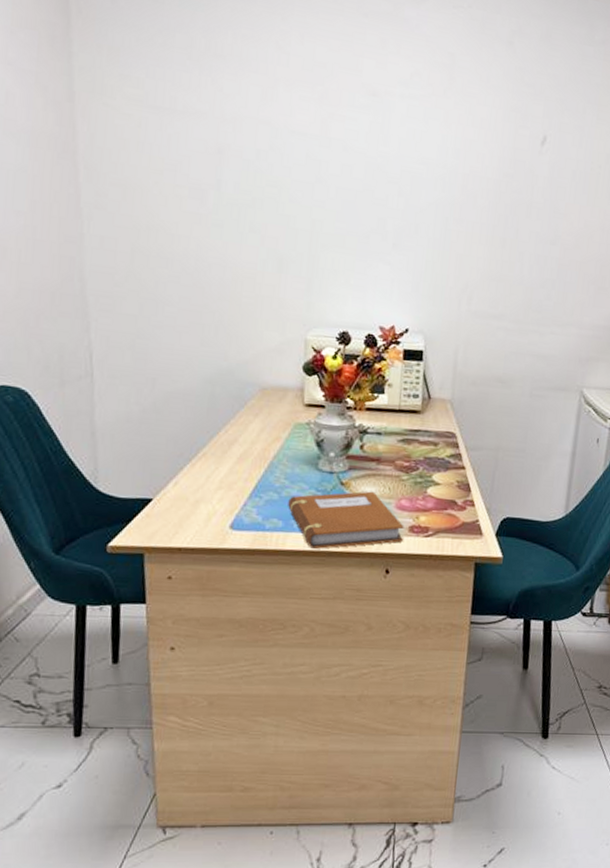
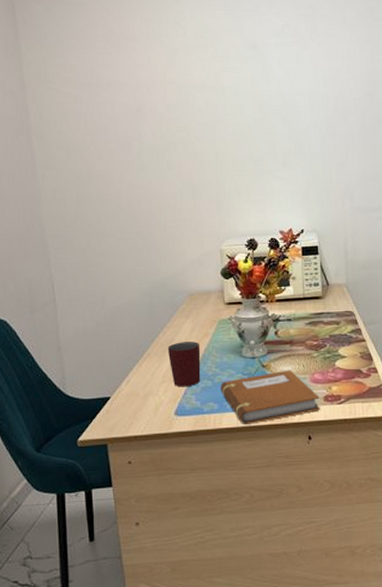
mug: none [228,443,269,498] -> present [167,342,201,387]

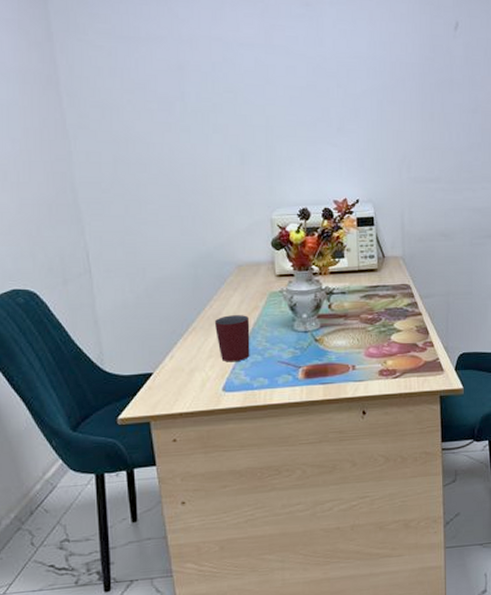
notebook: present [220,370,320,425] -> none [271,344,375,400]

